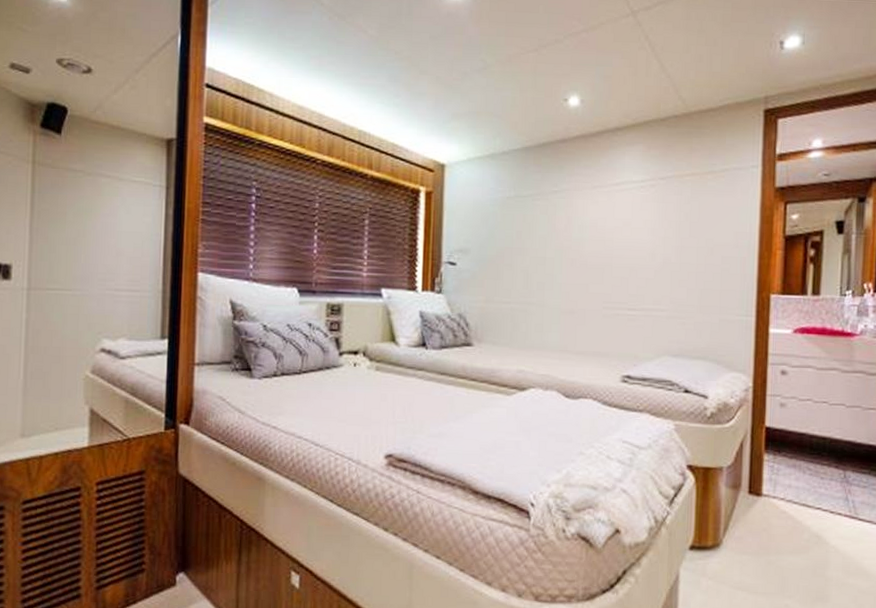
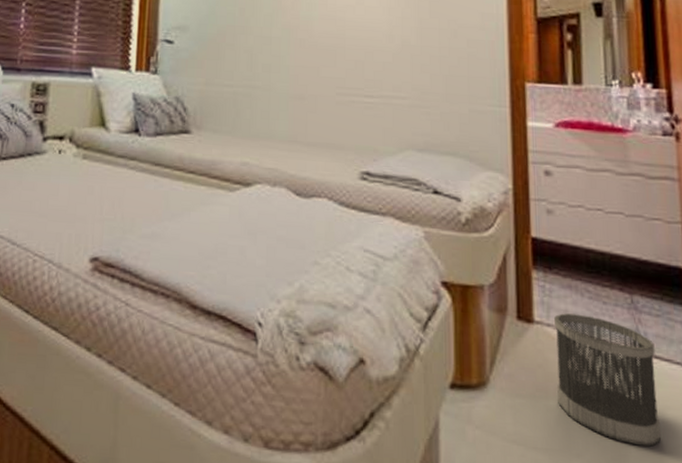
wastebasket: none [777,487,860,588] -> present [554,313,661,447]

